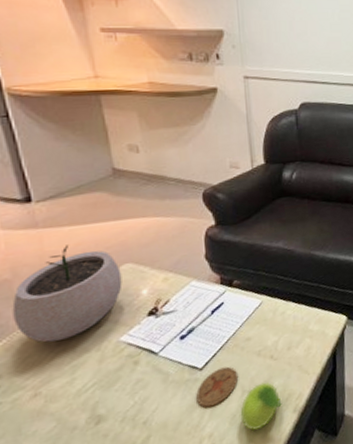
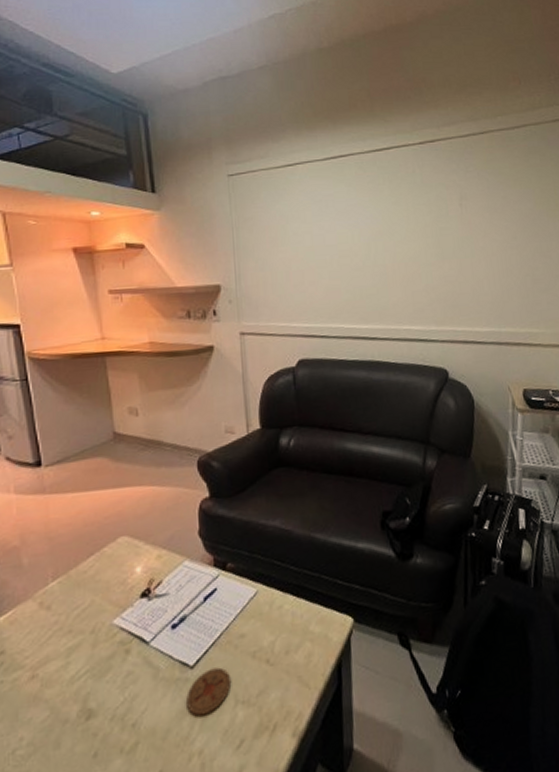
plant pot: present [12,244,123,343] -> none [18,512,118,619]
fruit: present [240,382,282,431] -> none [232,692,280,753]

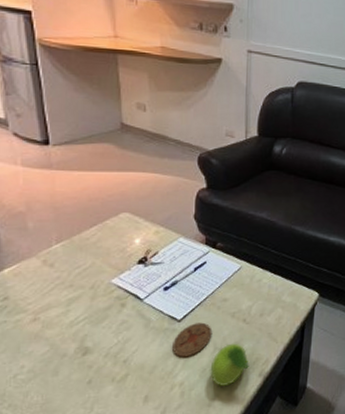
fruit: none [232,692,280,753] -> present [210,343,249,386]

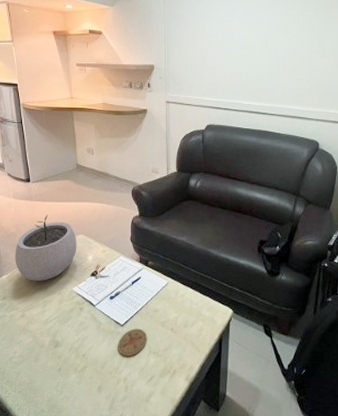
plant pot: none [23,188,119,274] -> present [15,215,77,281]
fruit: present [210,343,249,386] -> none [146,349,177,385]

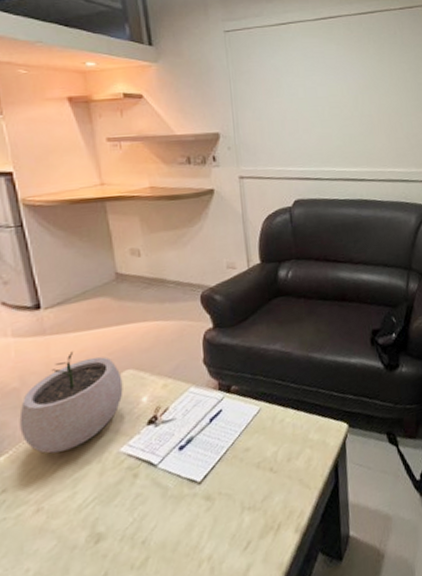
coaster: present [118,328,147,357] -> none [195,480,238,526]

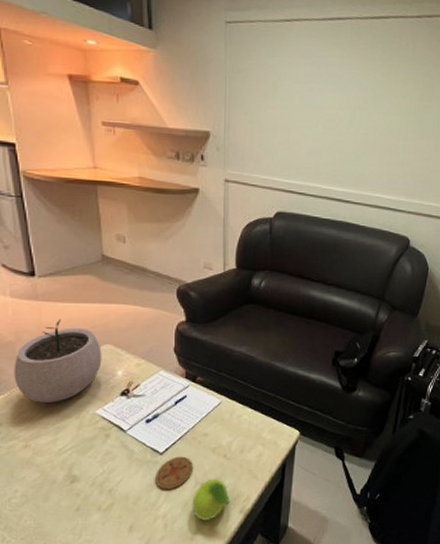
coaster: none [195,480,238,526] -> present [155,456,194,490]
fruit: none [239,498,283,553] -> present [192,478,230,521]

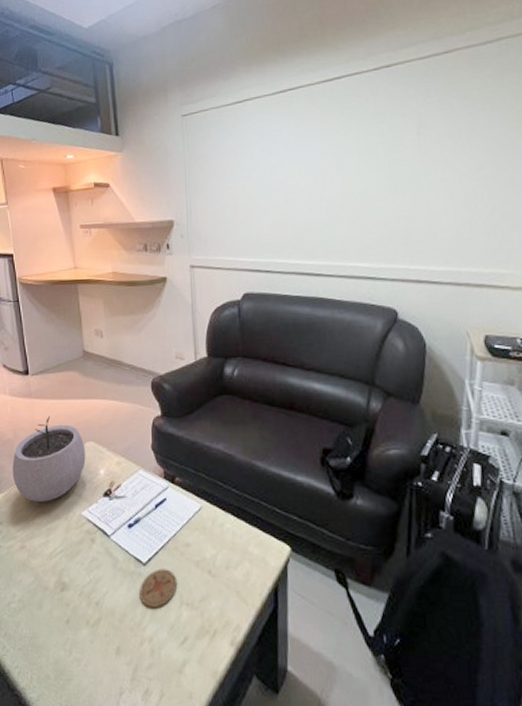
fruit: present [192,478,230,521] -> none [178,598,219,651]

